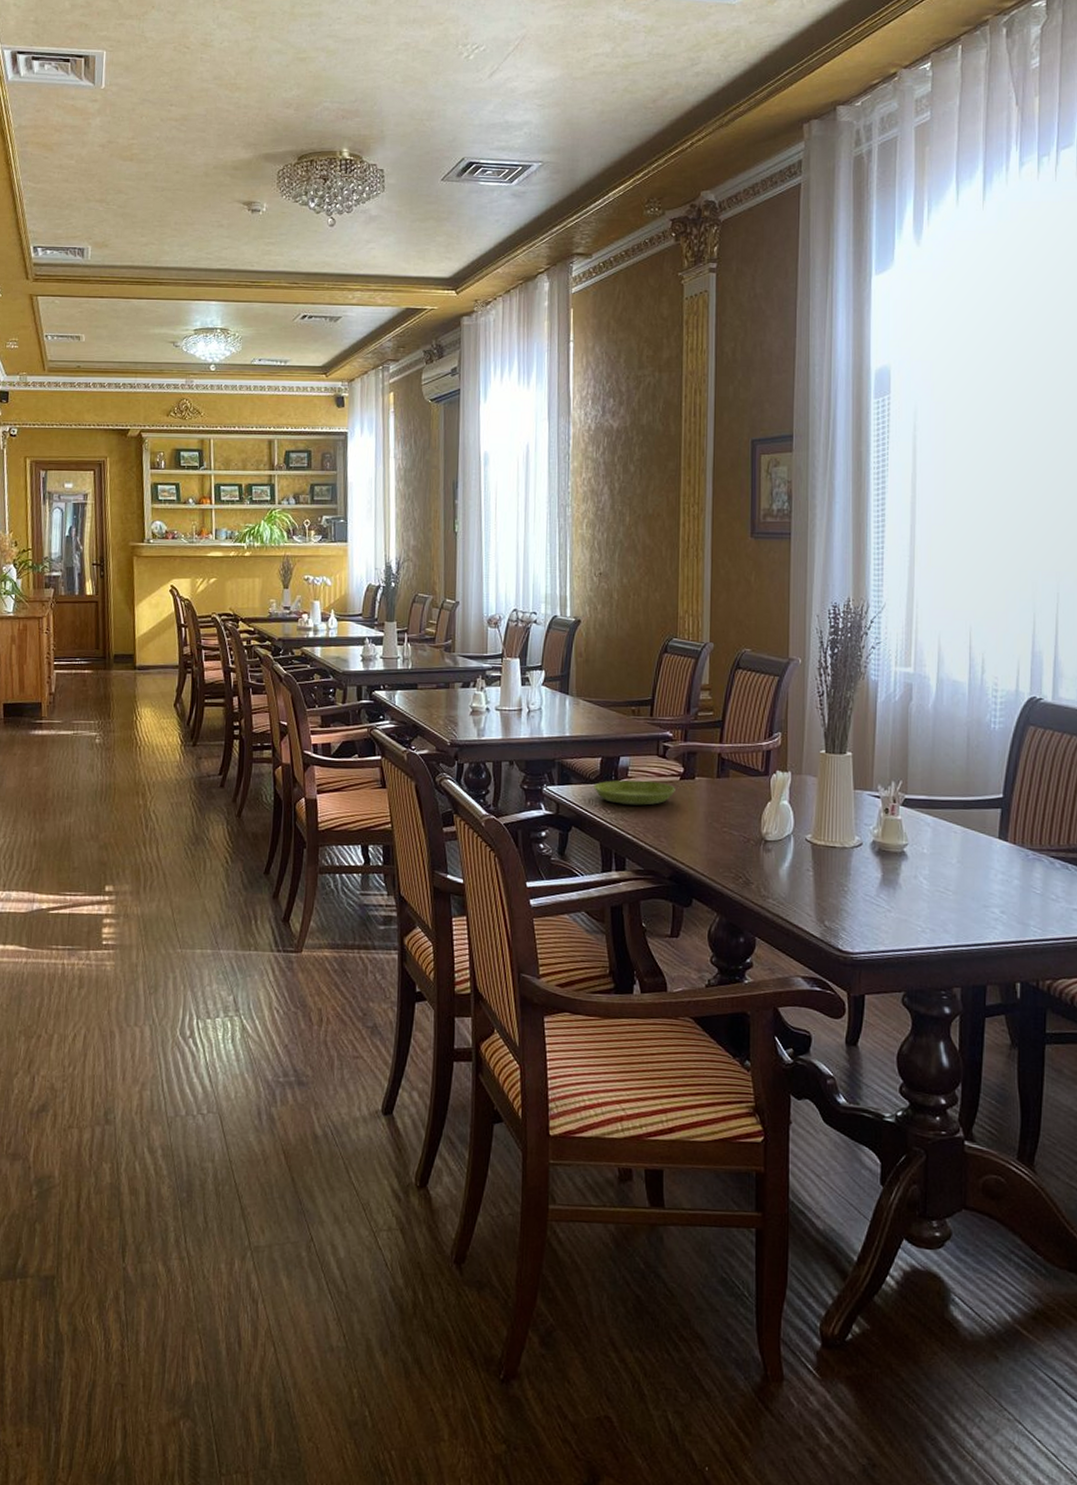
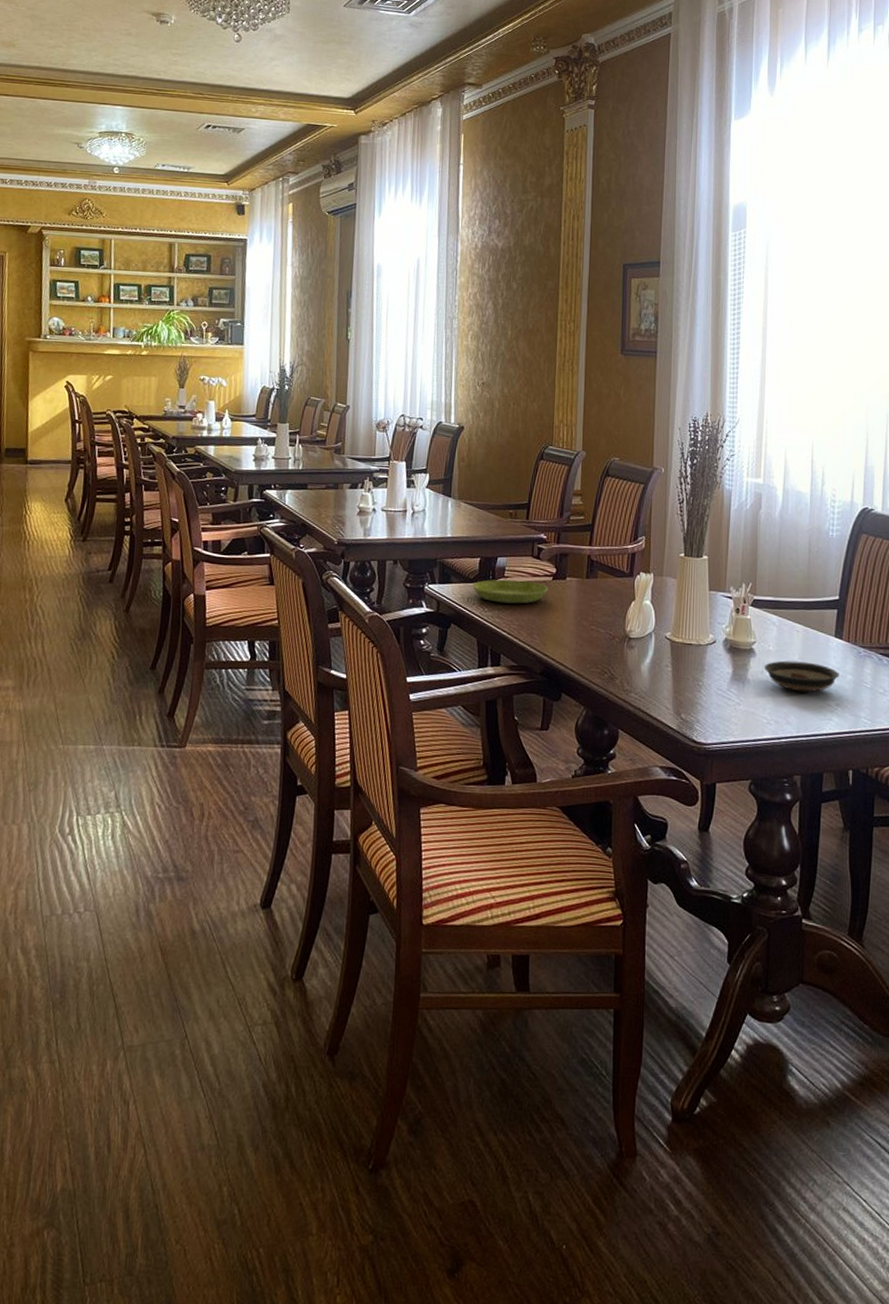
saucer: none [917,864,1004,899] -> present [764,660,839,693]

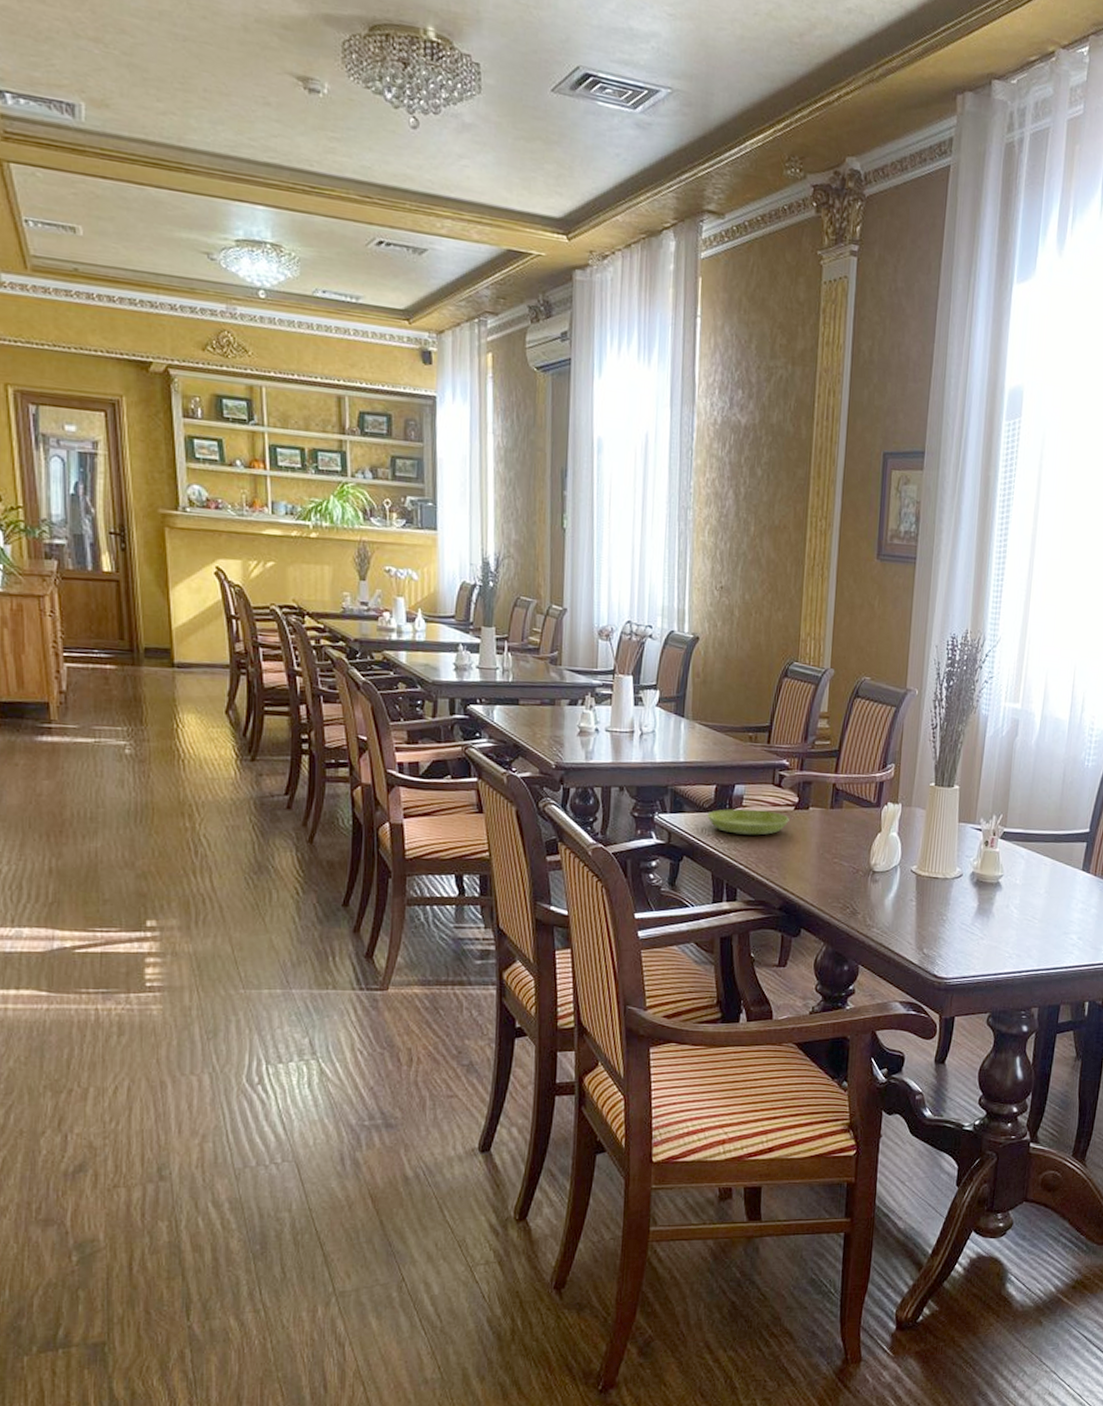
saucer: present [764,660,839,693] -> none [1009,894,1084,926]

